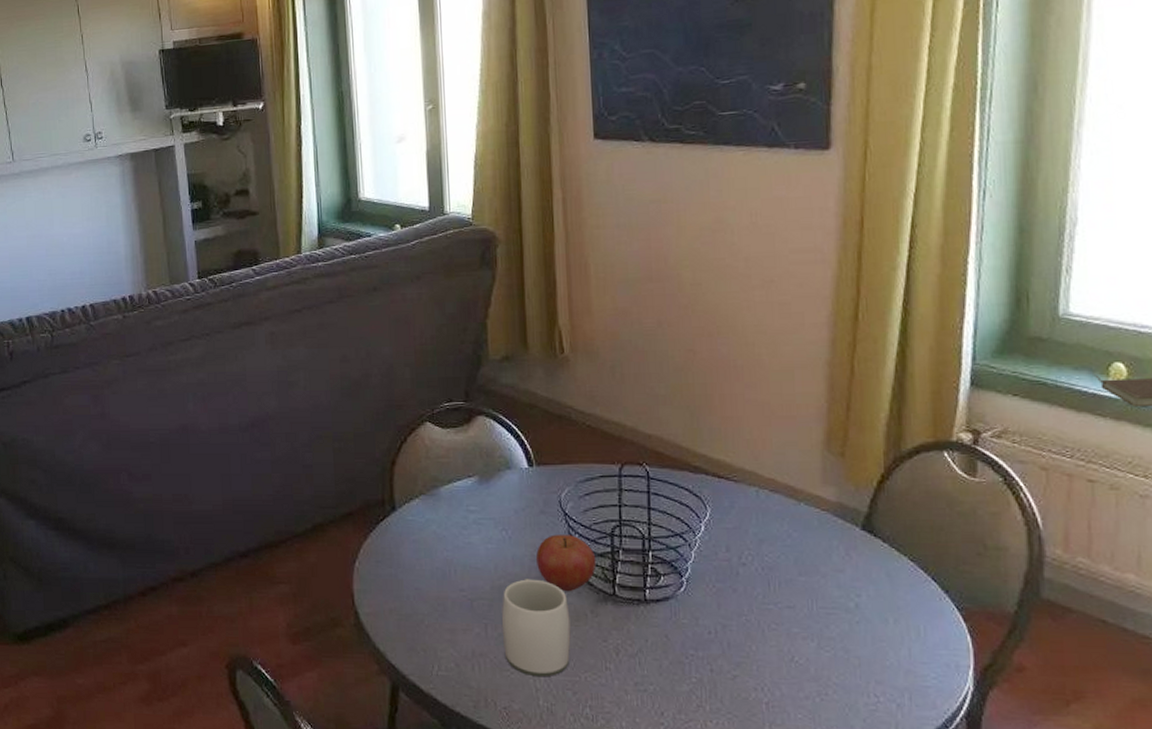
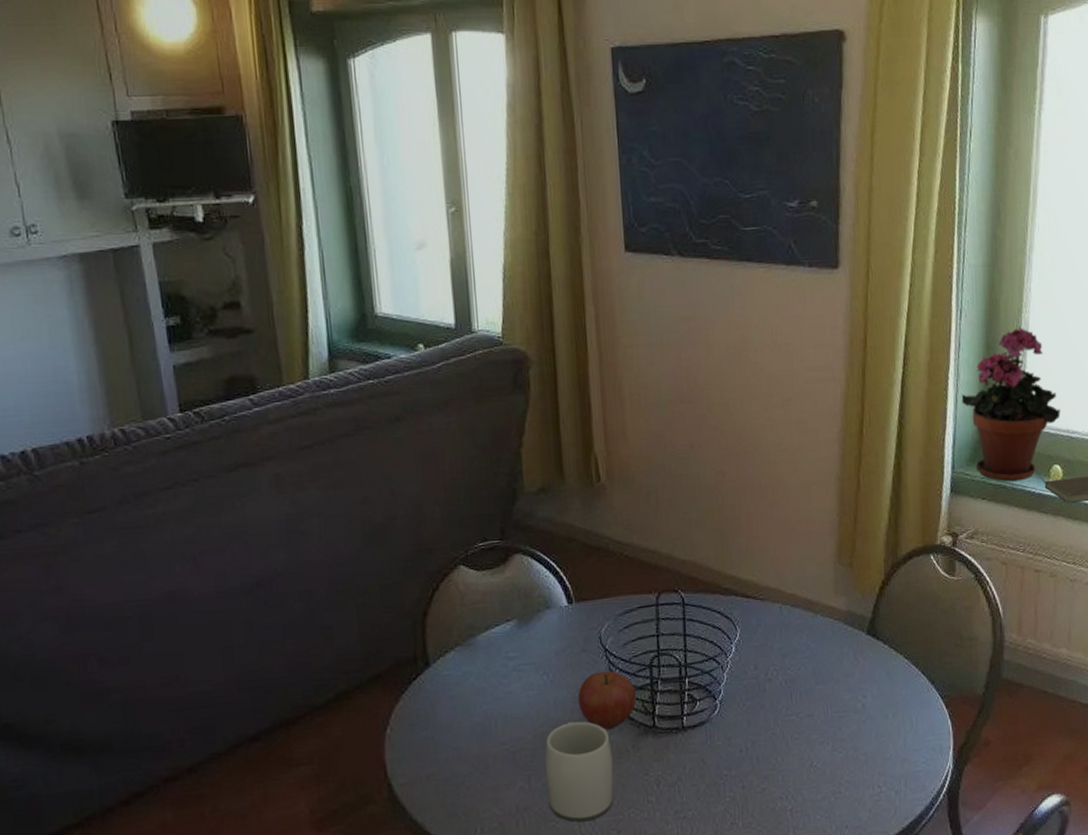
potted plant: none [984,207,1124,379] -> present [961,326,1060,483]

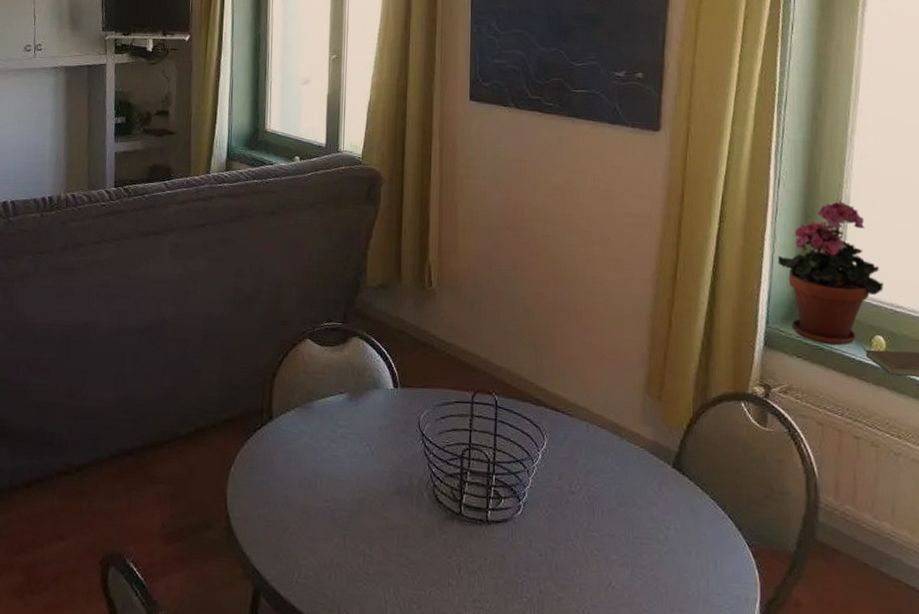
mug: present [544,721,614,822] -> none [358,492,420,590]
apple: present [578,670,637,730] -> none [394,453,447,509]

